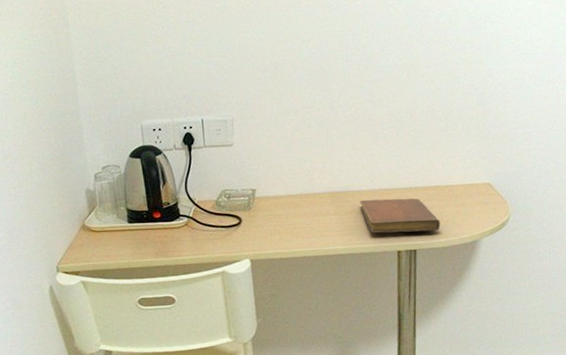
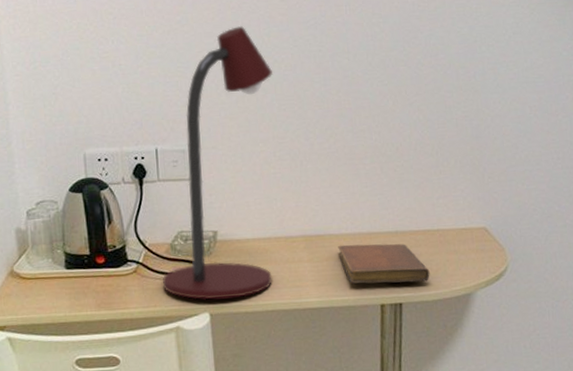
desk lamp: none [209,10,303,248] -> present [162,25,272,300]

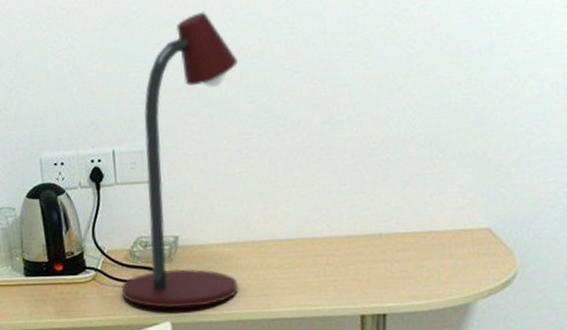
notebook: present [338,243,430,284] -> none [312,248,420,292]

